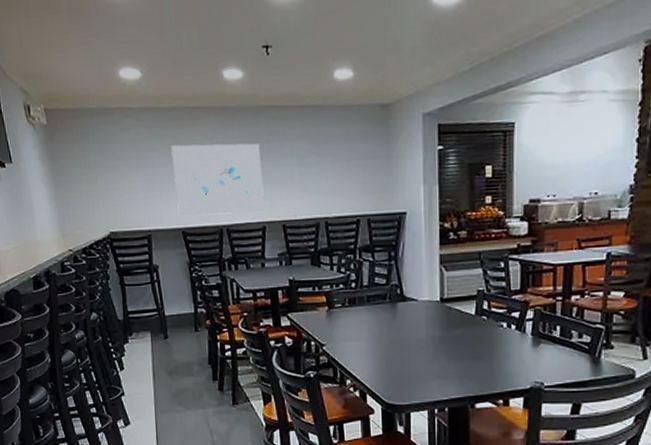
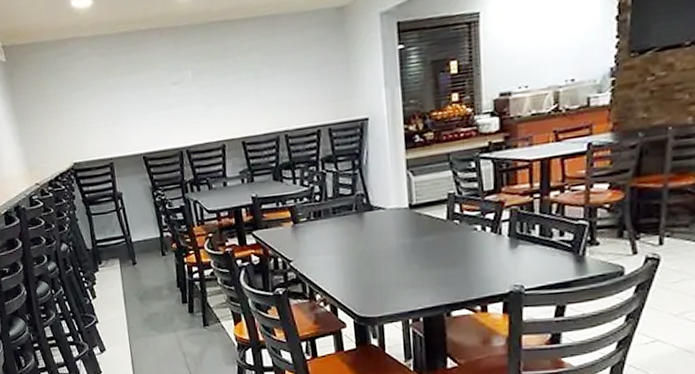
wall art: present [171,143,264,216] -> none [126,61,223,141]

